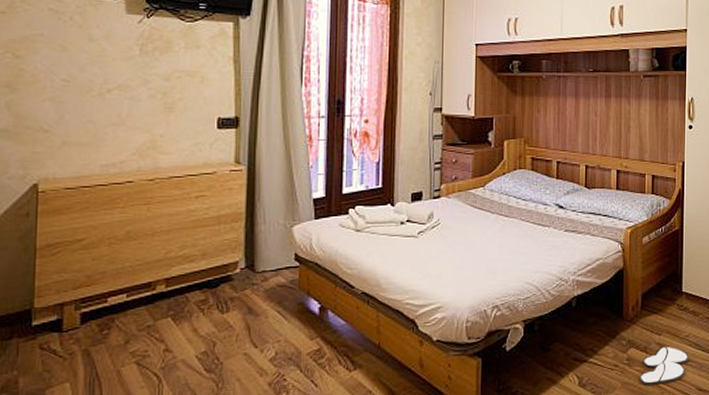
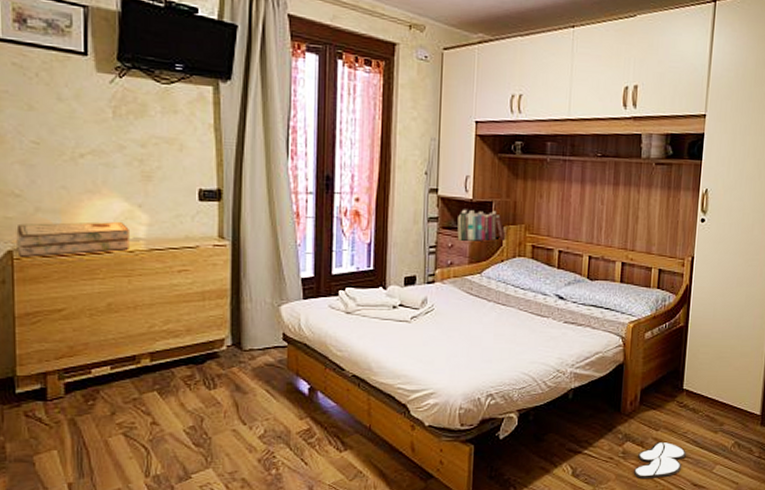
decorative box: none [42,151,151,190] -> present [16,221,129,257]
books: none [461,126,505,156] -> present [457,209,505,242]

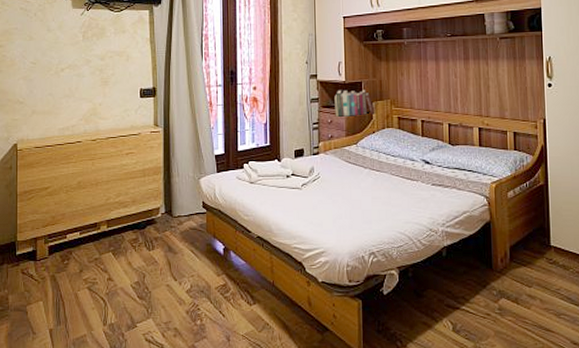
decorative box: present [16,221,129,257] -> none [20,117,93,148]
slippers: present [633,441,686,478] -> none [511,298,562,335]

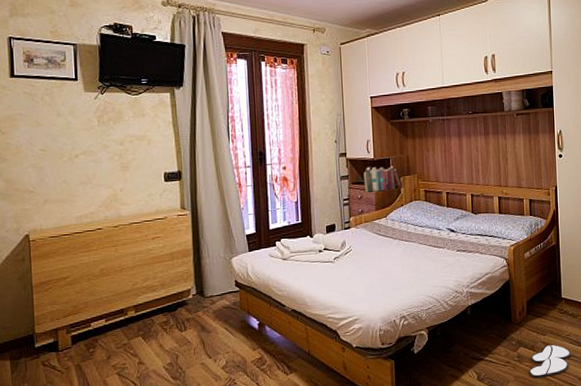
slippers: none [511,298,562,335] -> present [528,344,571,378]

